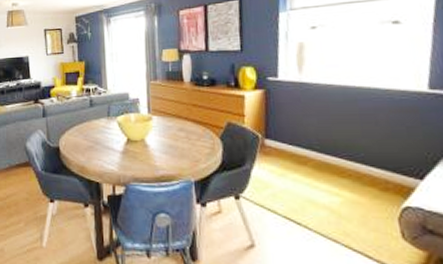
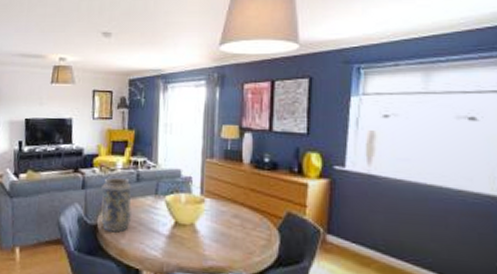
decorative vase: none [60,105,88,152] -> present [101,178,131,233]

